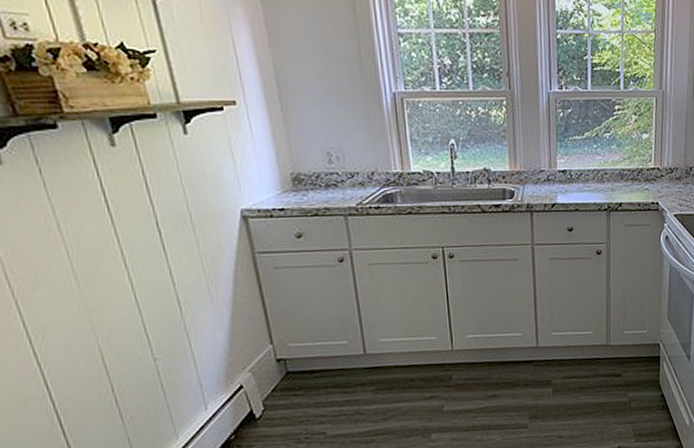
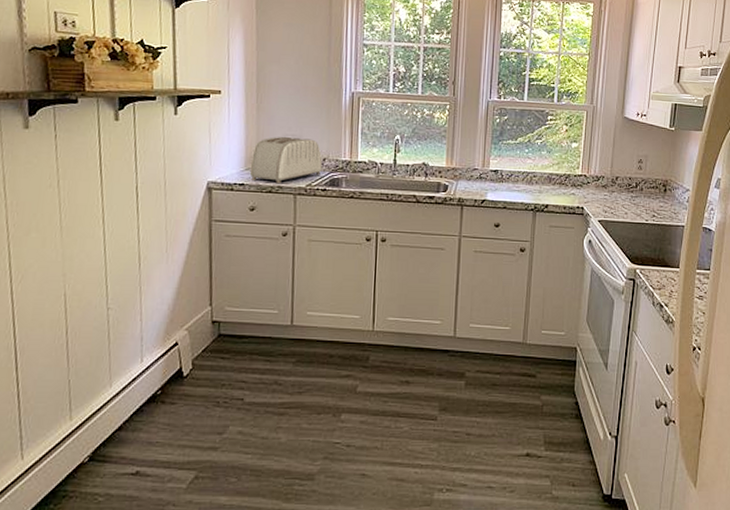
toaster: none [287,150,372,206] -> present [249,136,323,184]

